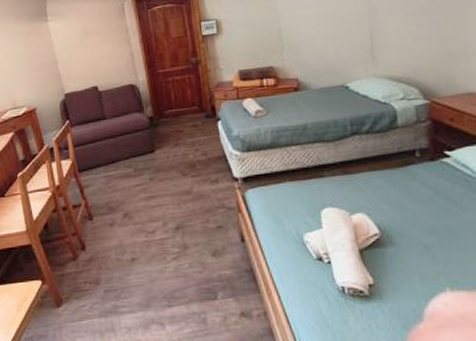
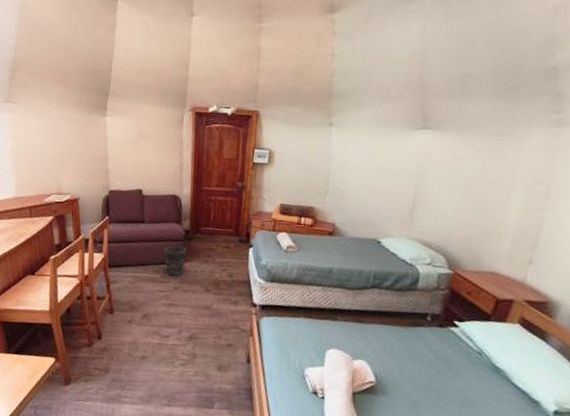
wastebasket: none [132,135,156,167] -> present [164,245,187,276]

